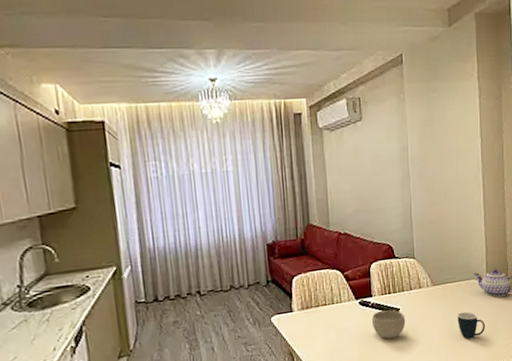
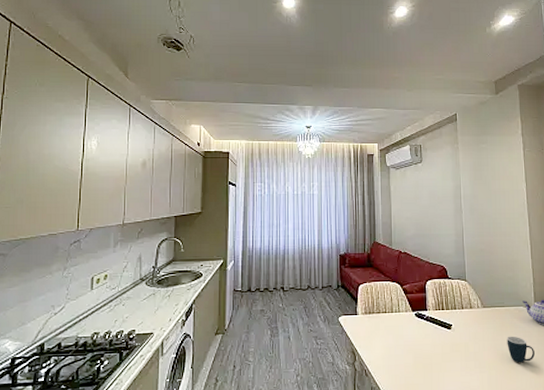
bowl: present [371,310,406,339] -> none [426,324,457,352]

